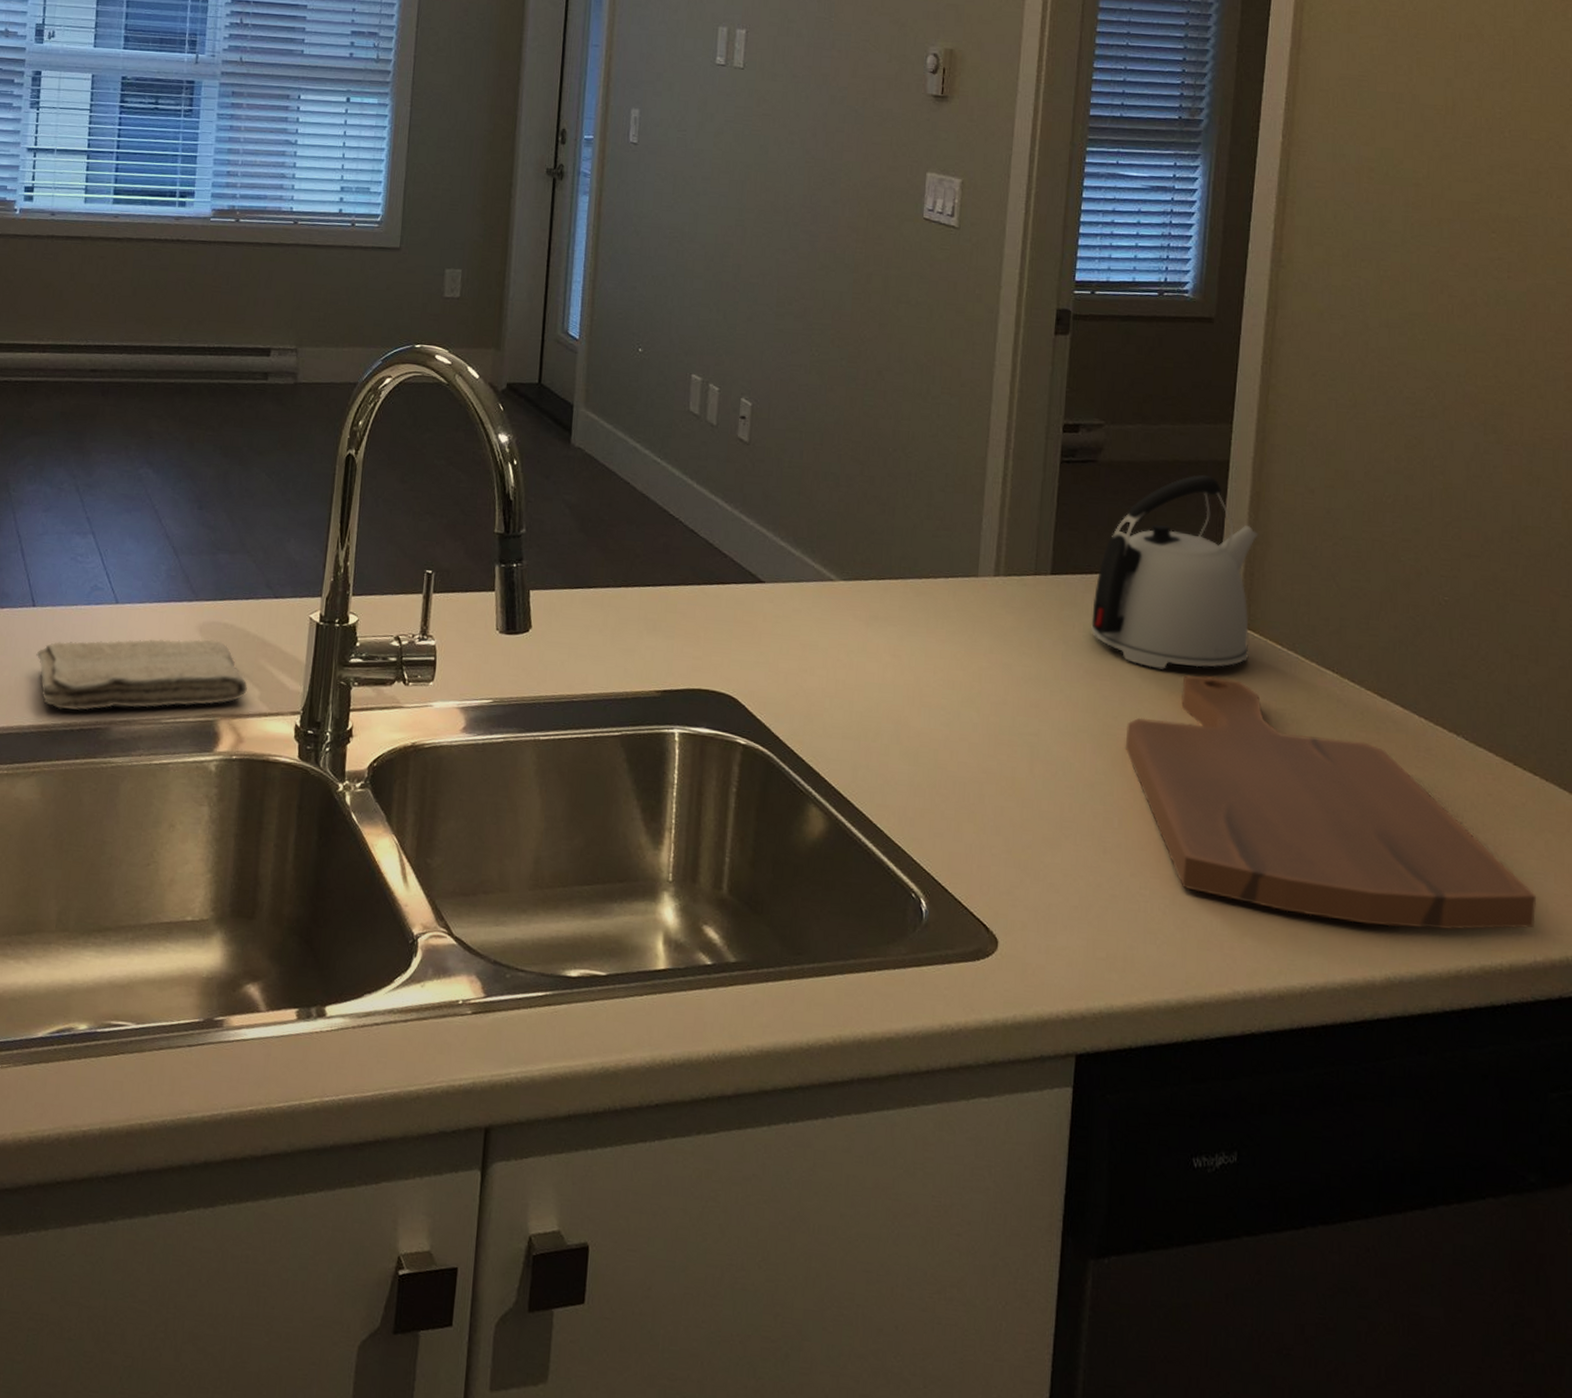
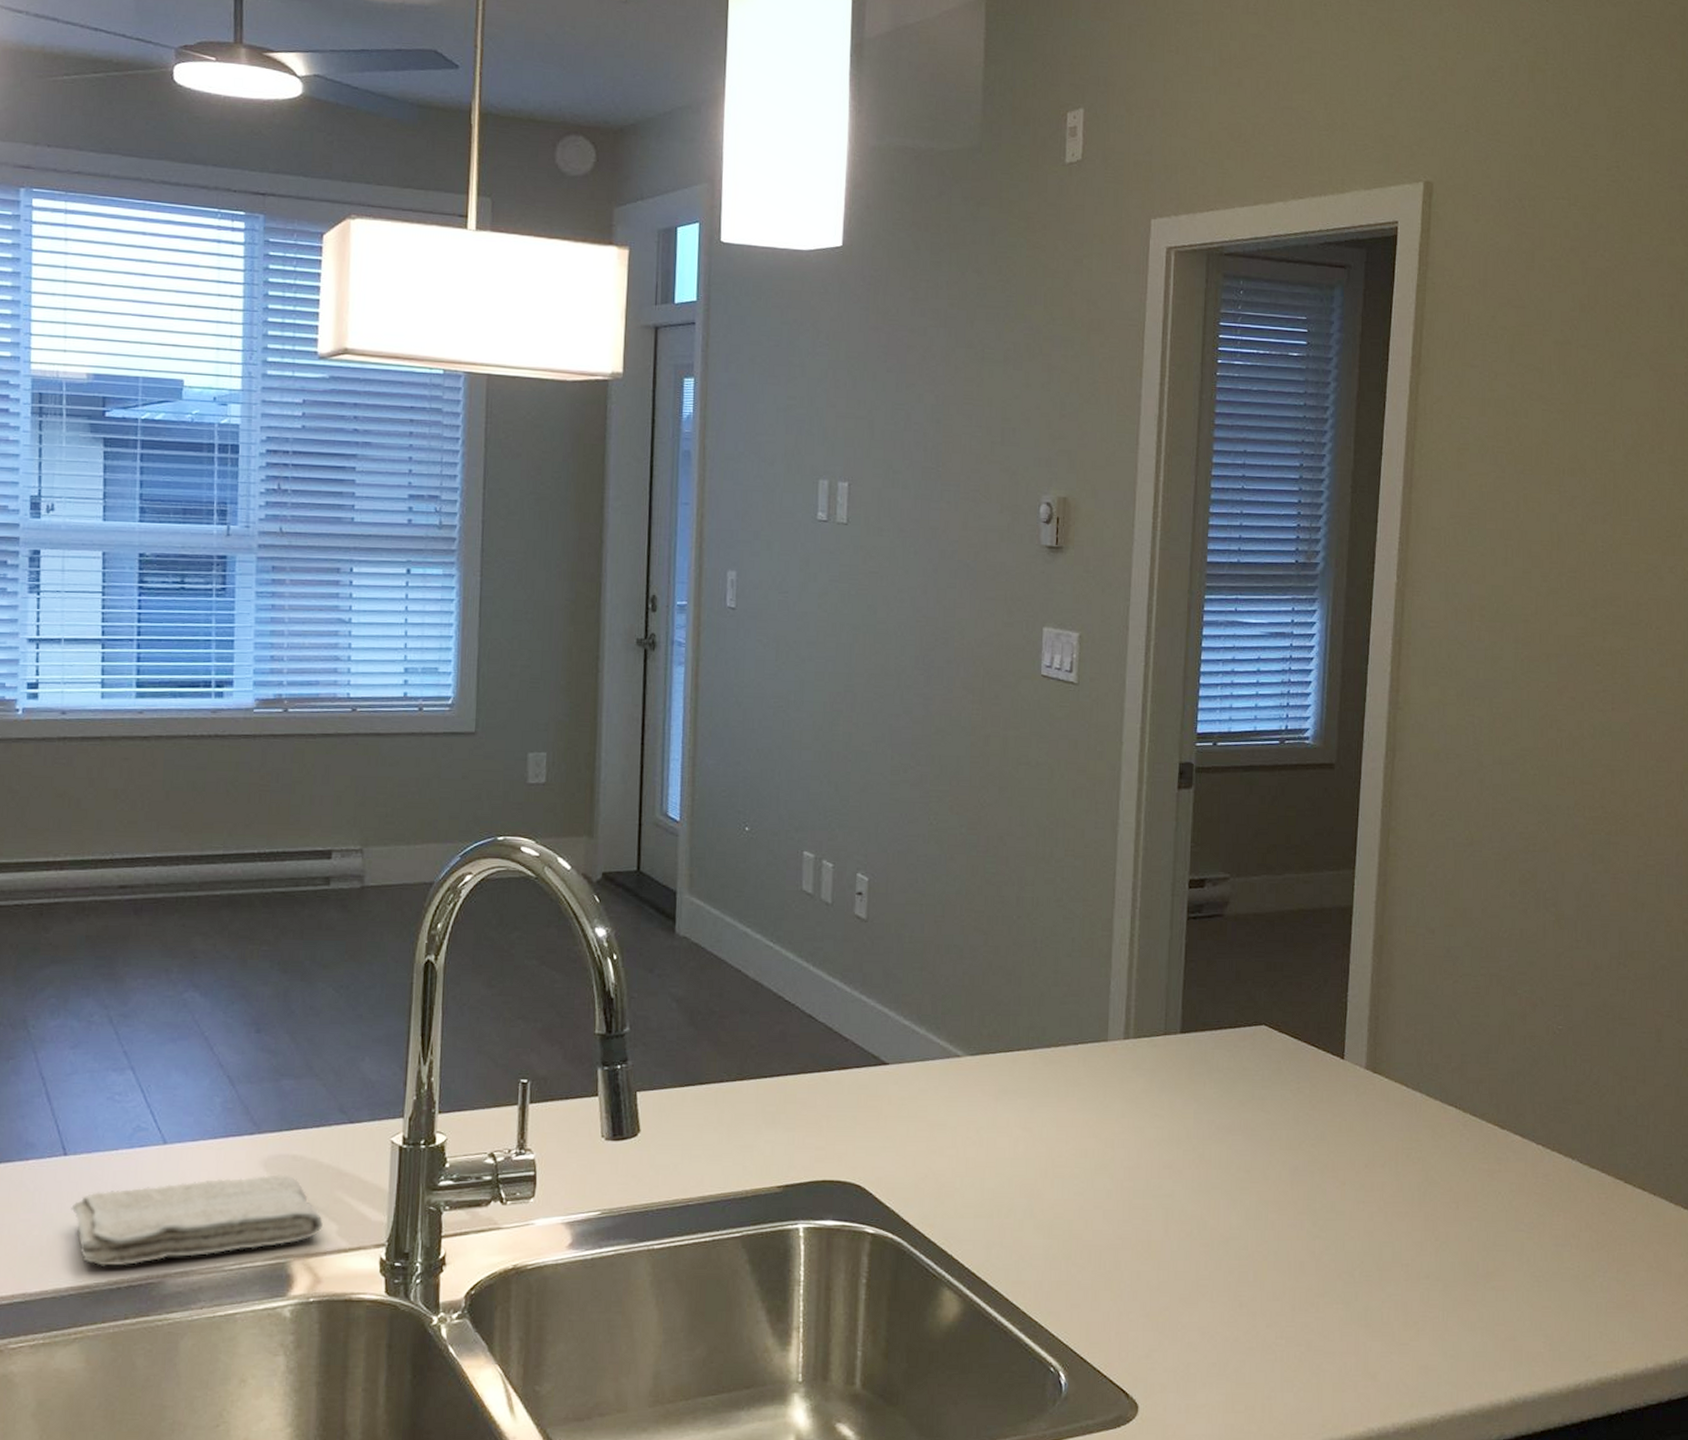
kettle: present [1091,474,1259,669] -> none [1222,921,1382,1119]
cutting board: present [1126,675,1536,930] -> none [1259,1122,1646,1350]

